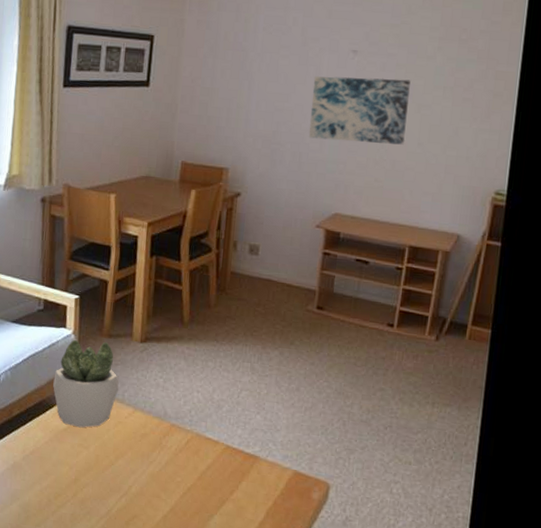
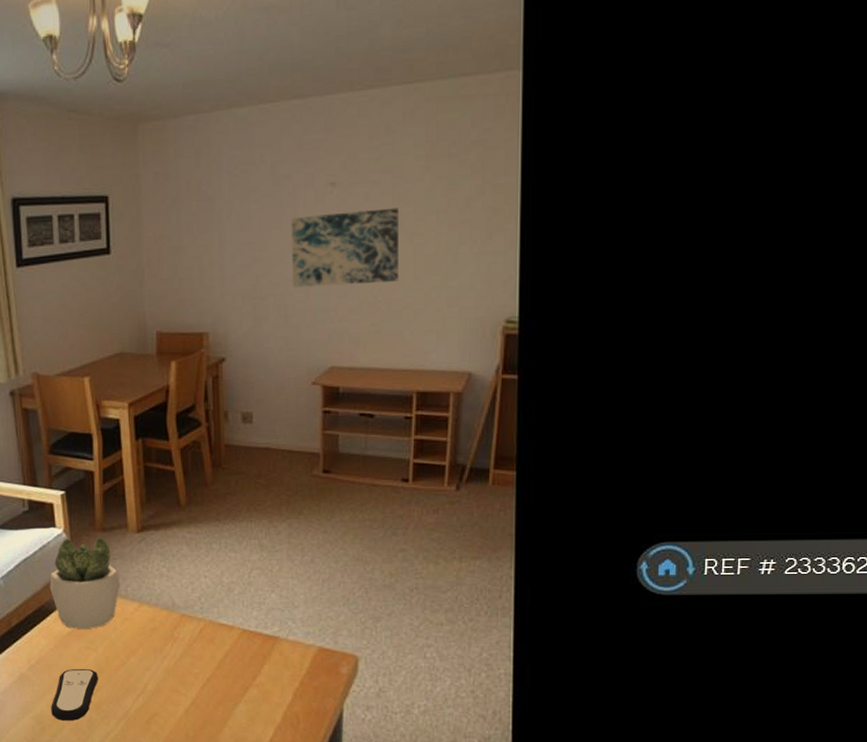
remote control: none [38,463,87,513] -> present [51,669,99,721]

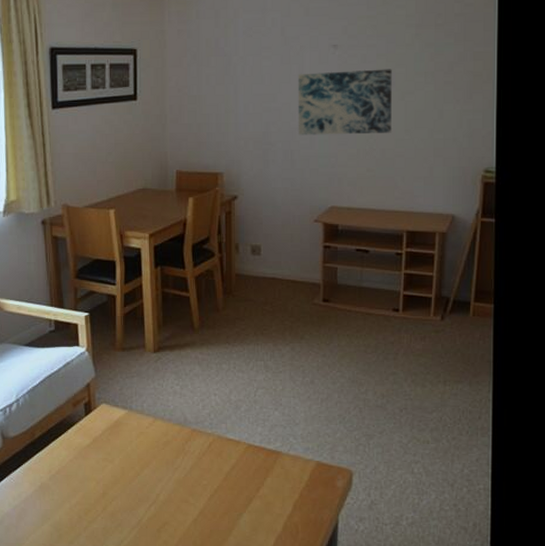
succulent plant: present [50,537,120,630] -> none [72,356,137,442]
remote control: present [51,669,99,721] -> none [69,479,115,528]

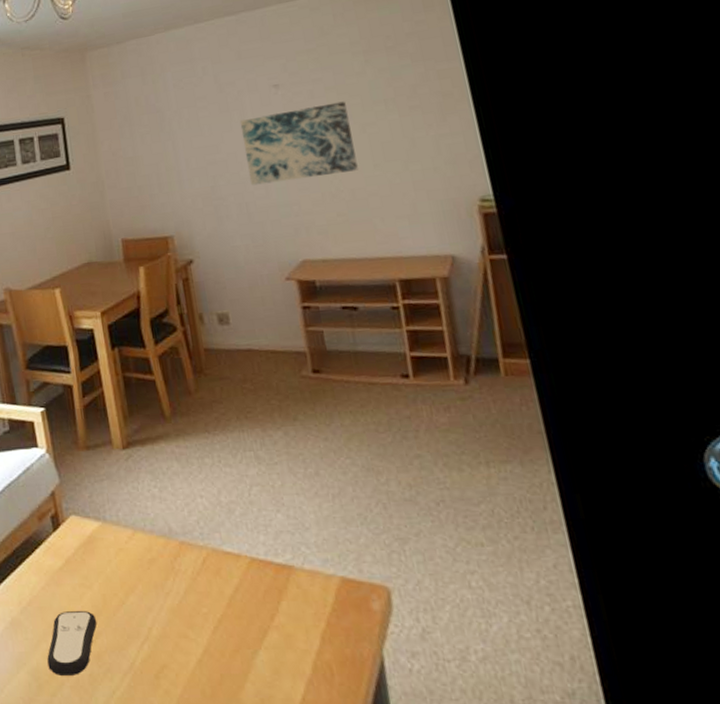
remote control: none [69,479,115,528] -> present [47,611,97,675]

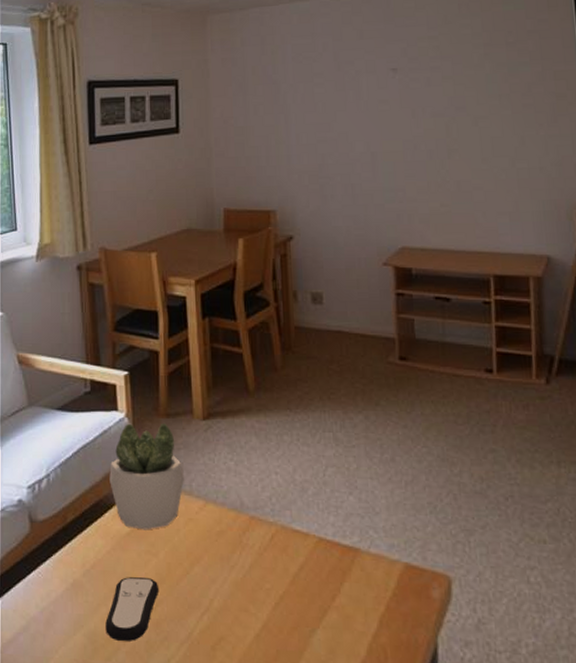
succulent plant: none [35,456,111,564] -> present [109,423,184,530]
wall art: present [239,101,359,186] -> none [354,92,467,168]

